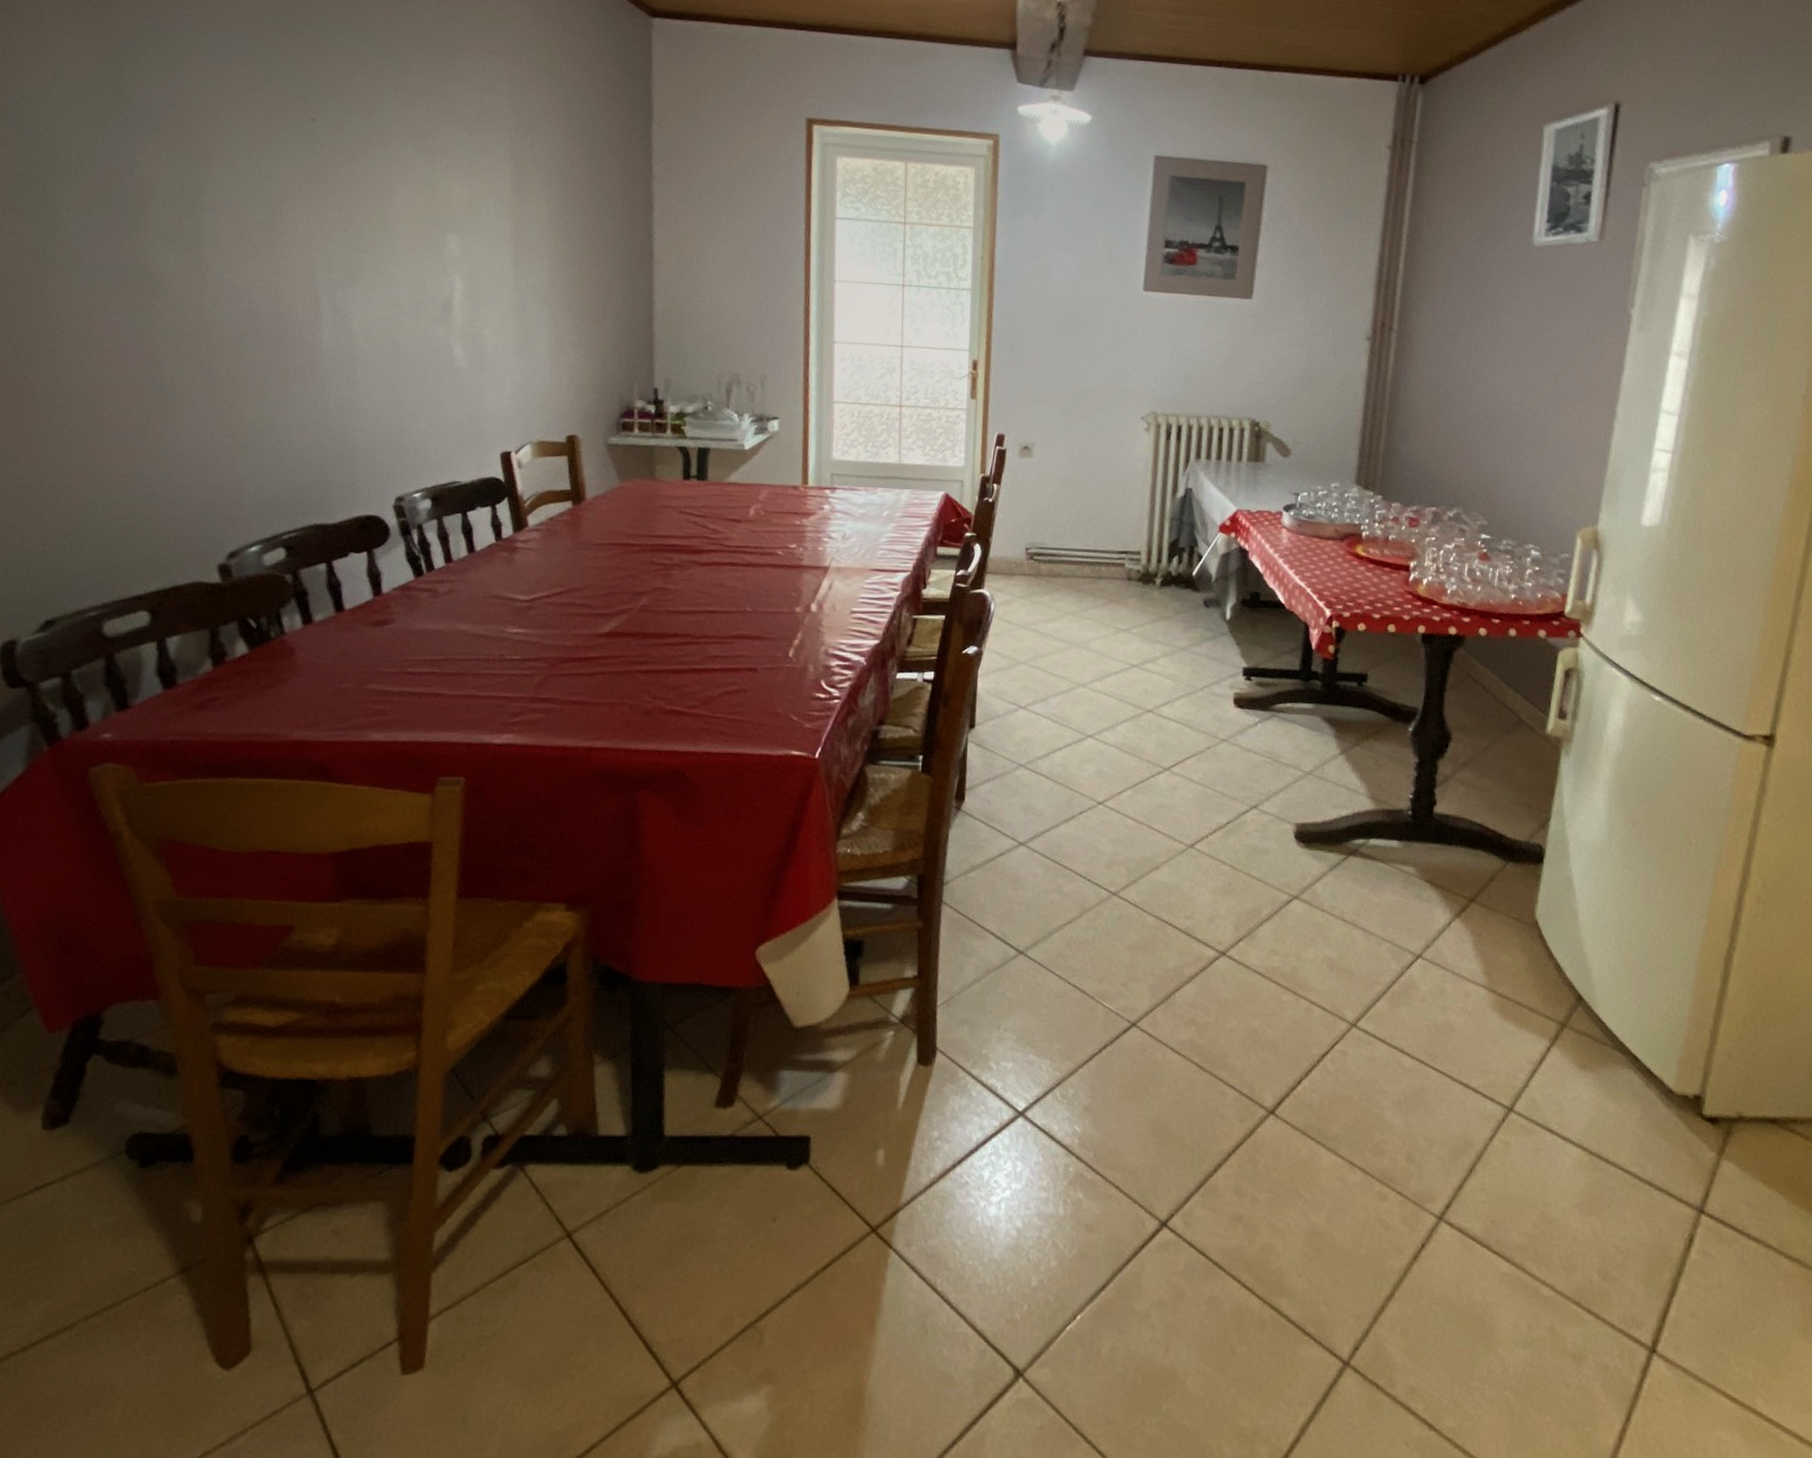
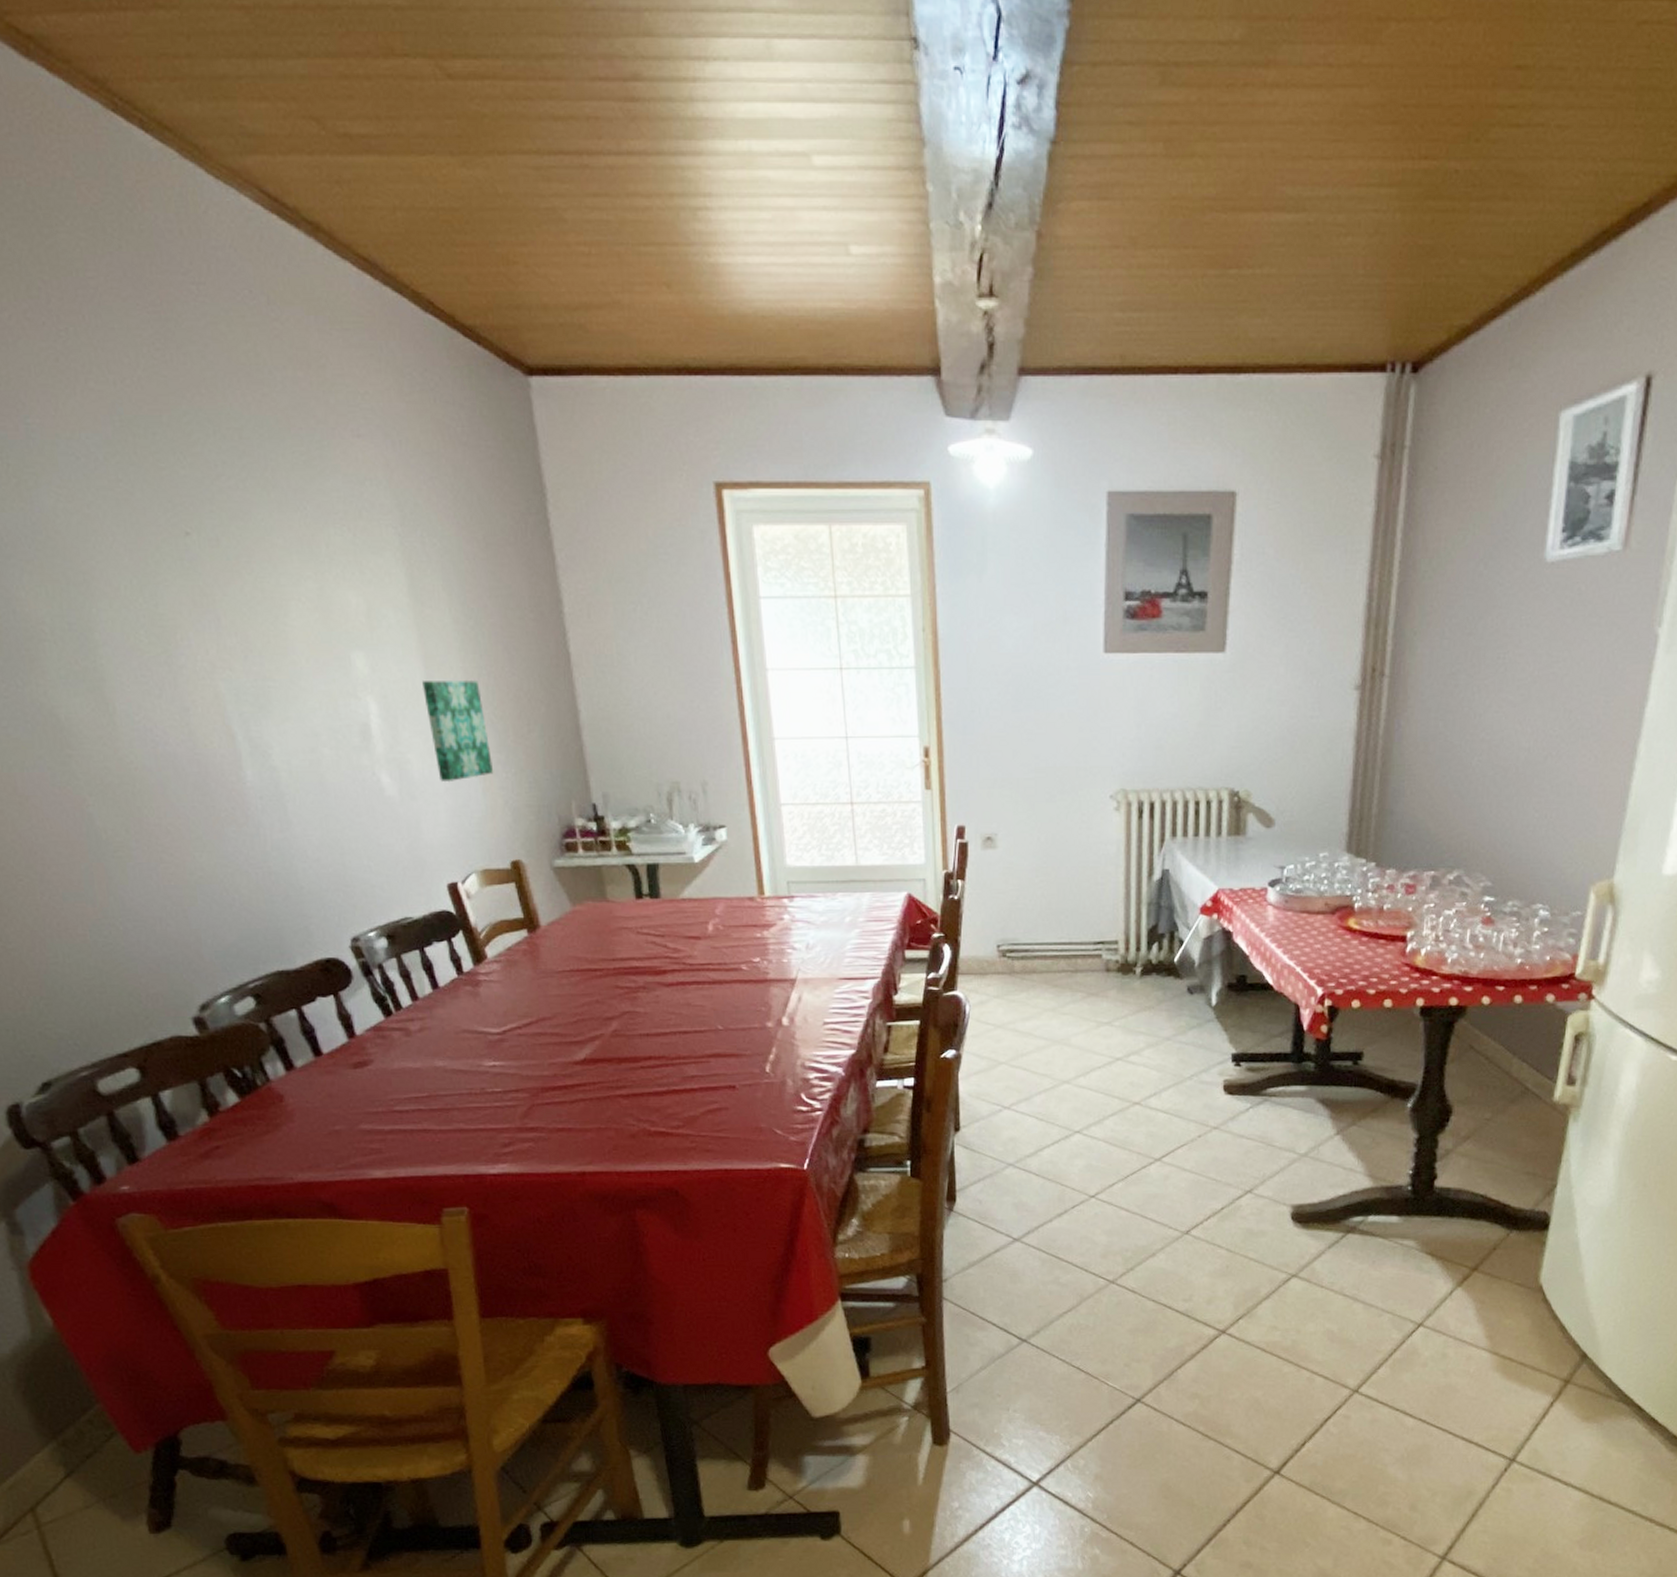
wall art: none [509,265,565,358] -> present [422,679,494,783]

